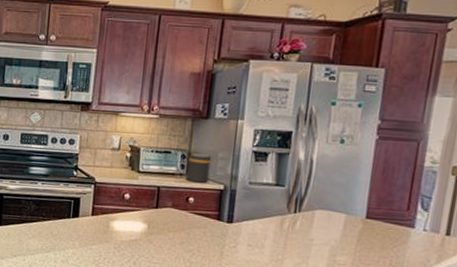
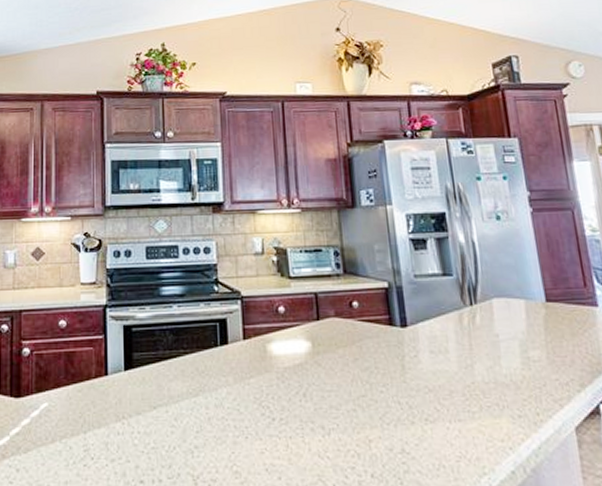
cylinder: present [186,153,211,184] -> none [342,248,370,284]

